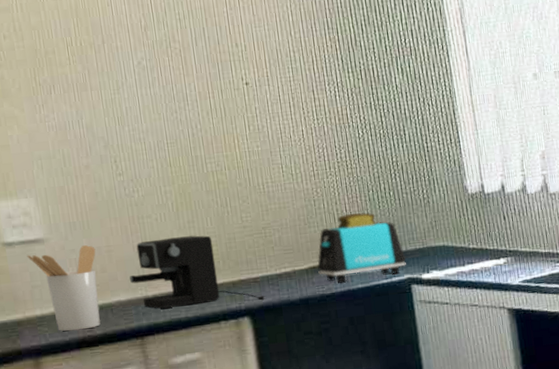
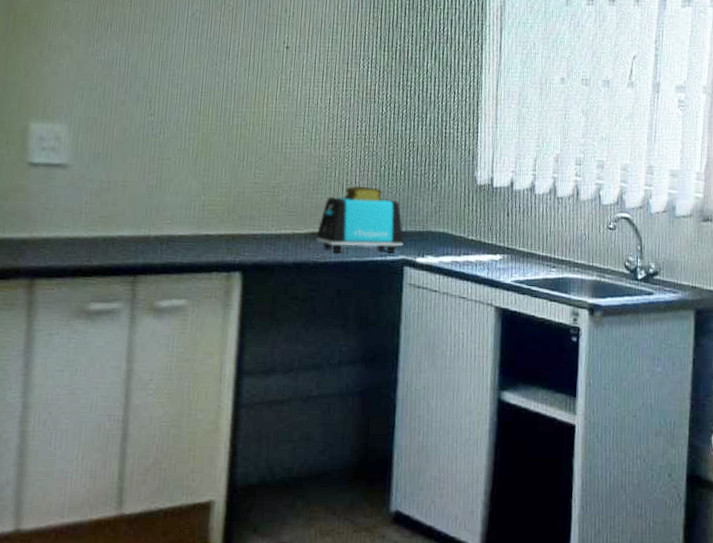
utensil holder: present [27,244,101,331] -> none [47,176,112,259]
coffee maker: present [129,235,267,309] -> none [136,182,262,258]

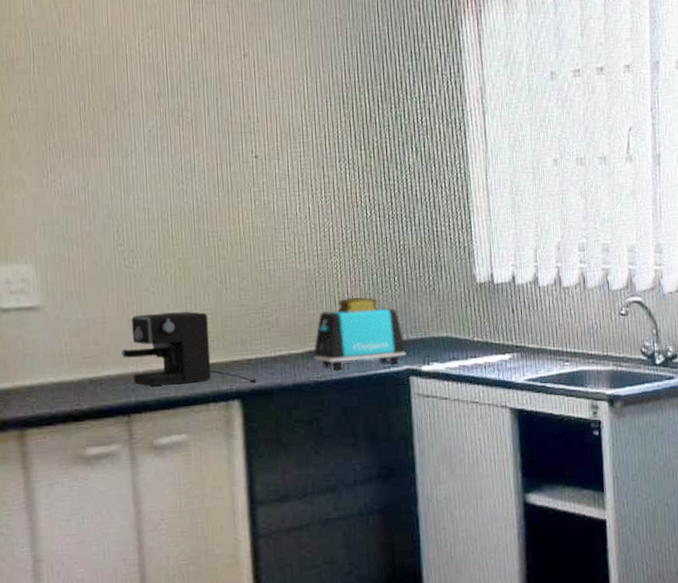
coffee maker: none [136,182,262,258] -> present [121,311,259,386]

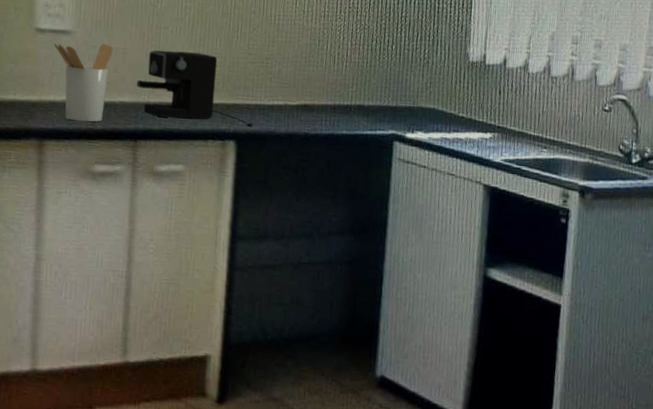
utensil holder: none [21,315,90,404] -> present [53,43,113,122]
toaster: present [313,296,406,369] -> none [307,59,394,128]

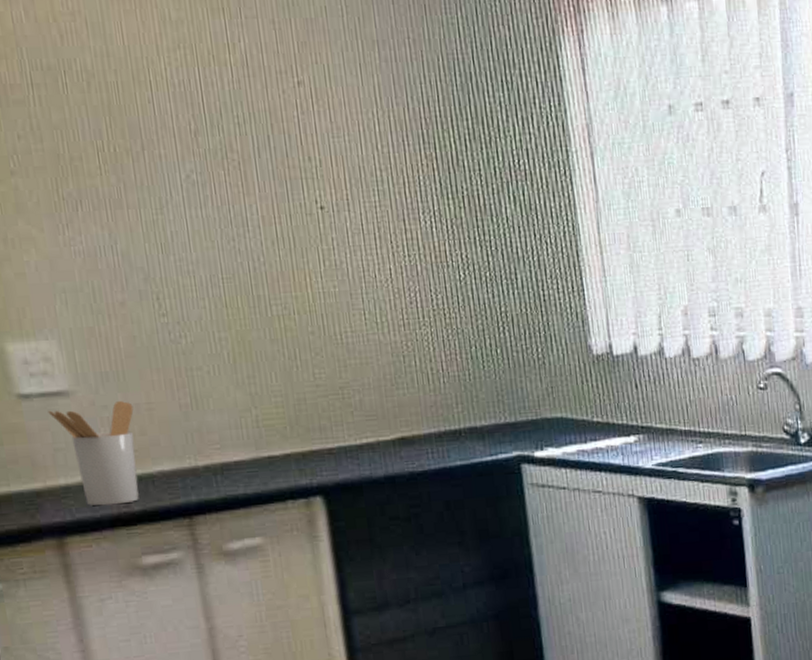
coffee maker: present [136,50,255,128] -> none [174,394,344,482]

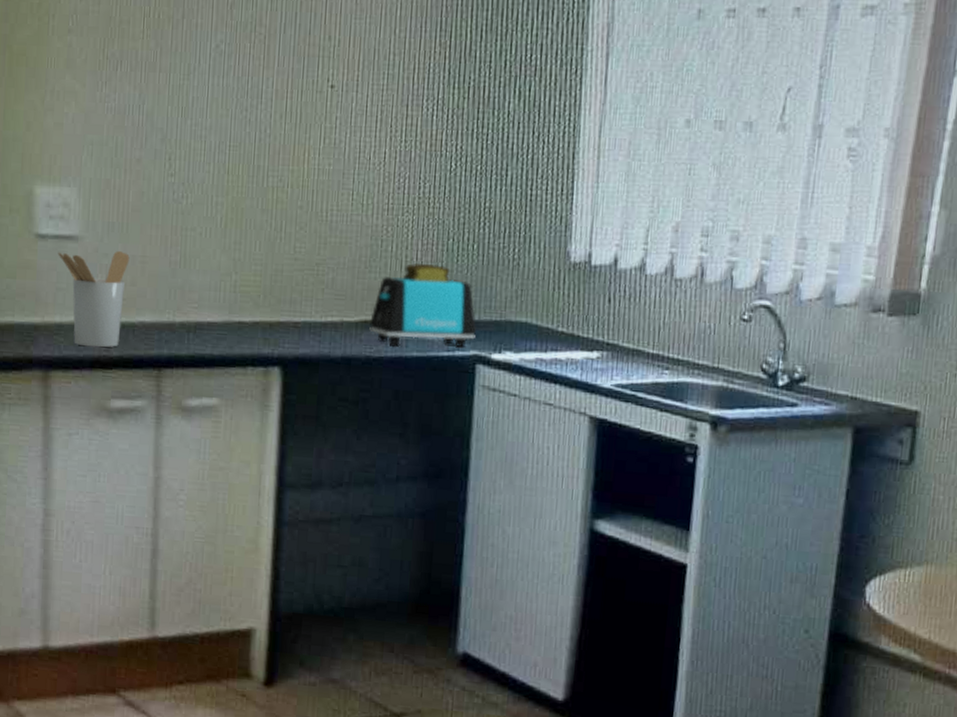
toaster: none [405,372,515,458] -> present [369,263,476,348]

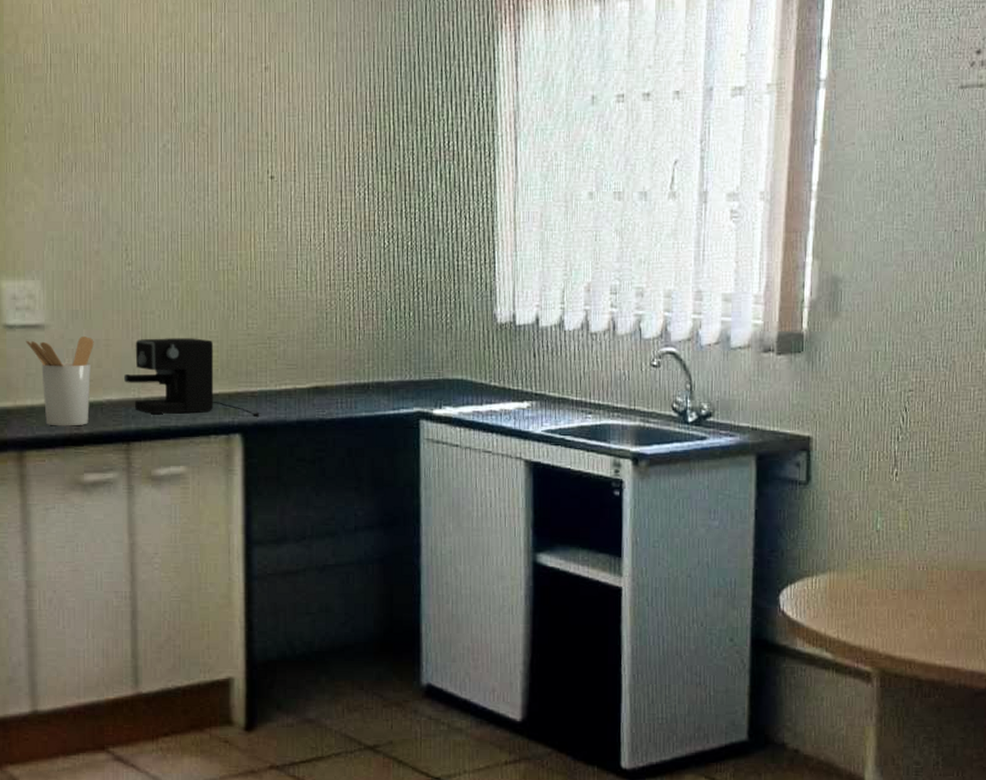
coffee maker: none [158,257,305,351] -> present [123,338,262,418]
toaster: present [369,263,476,348] -> none [319,331,417,407]

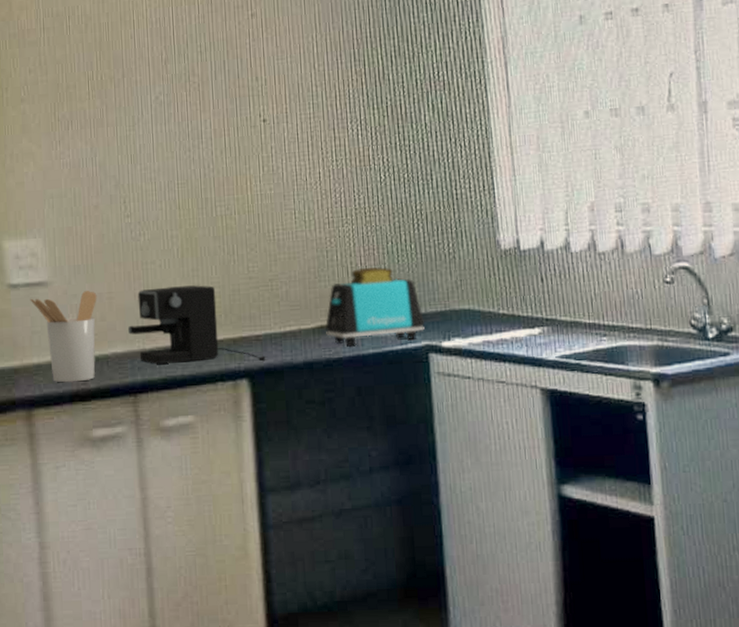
toaster: none [319,331,417,407] -> present [324,266,425,346]

